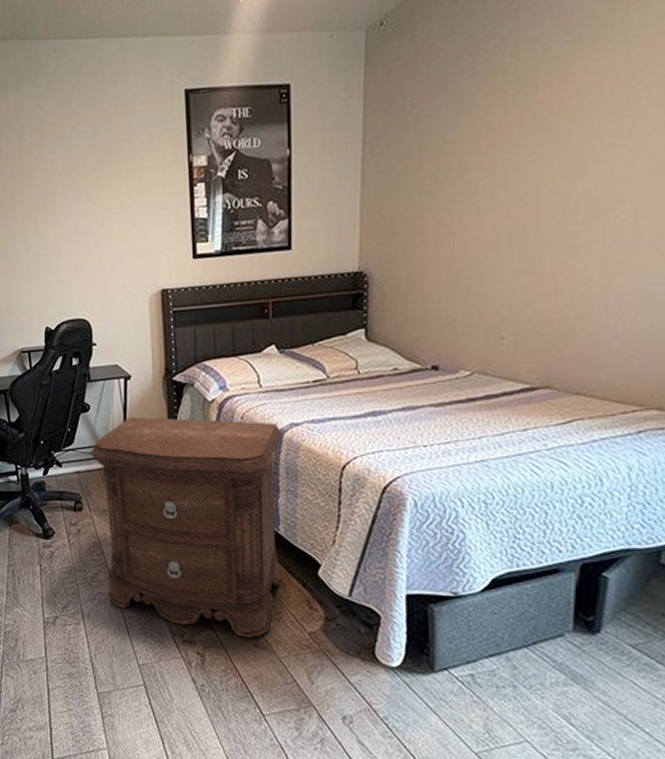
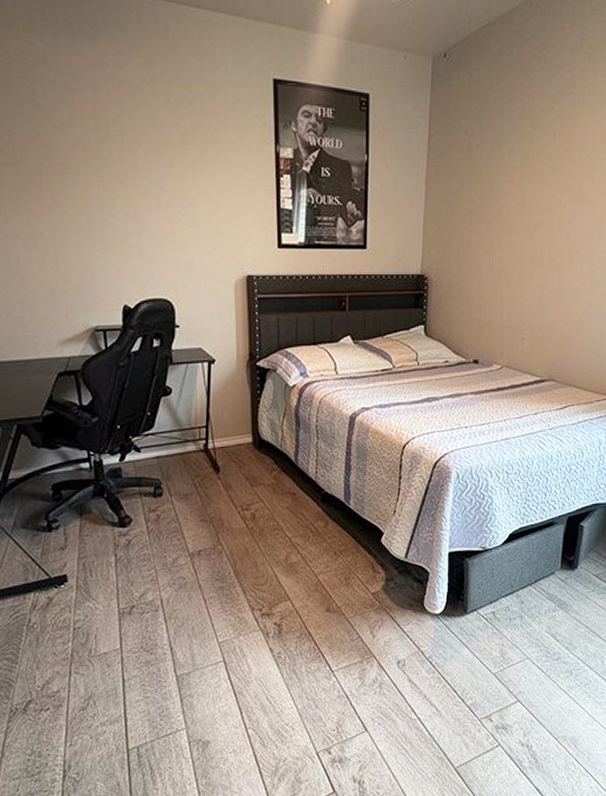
nightstand: present [91,416,283,638] -> none [172,400,355,604]

